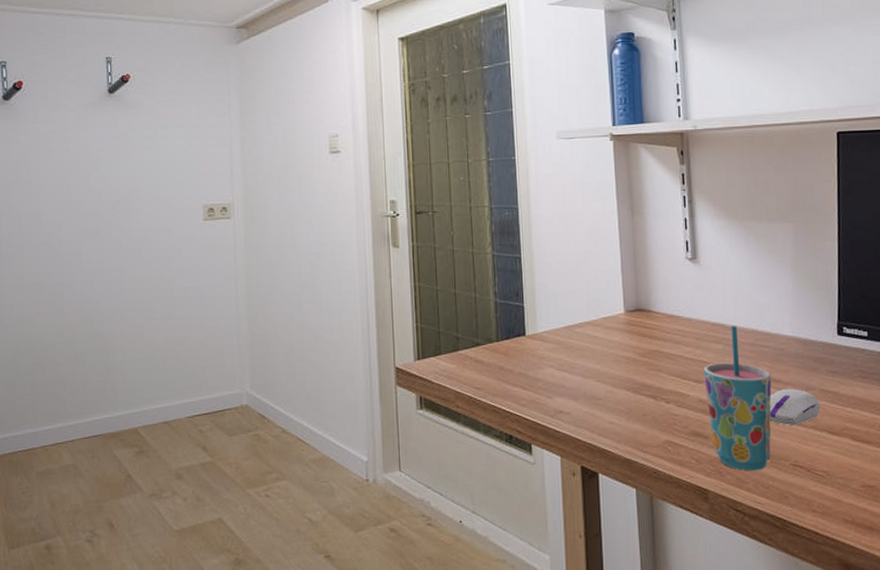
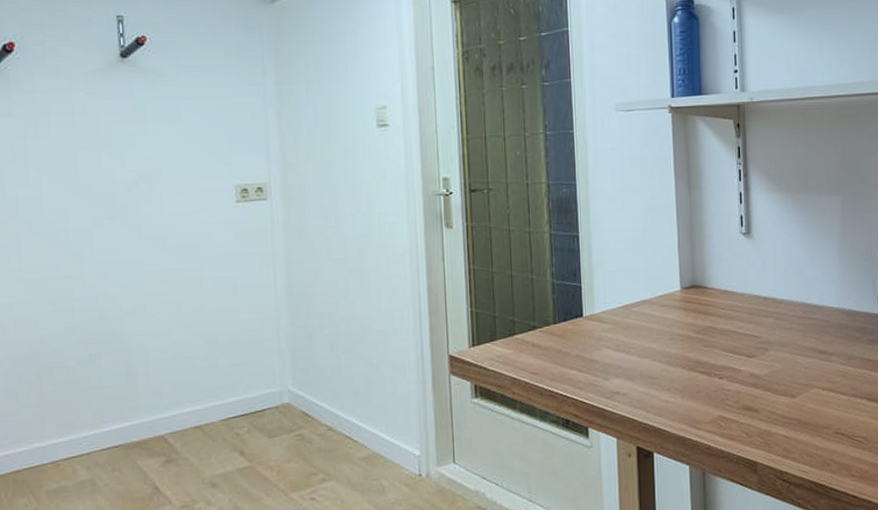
cup: present [704,326,772,472] -> none [755,299,817,442]
computer mouse: present [769,389,821,426] -> none [815,359,862,395]

